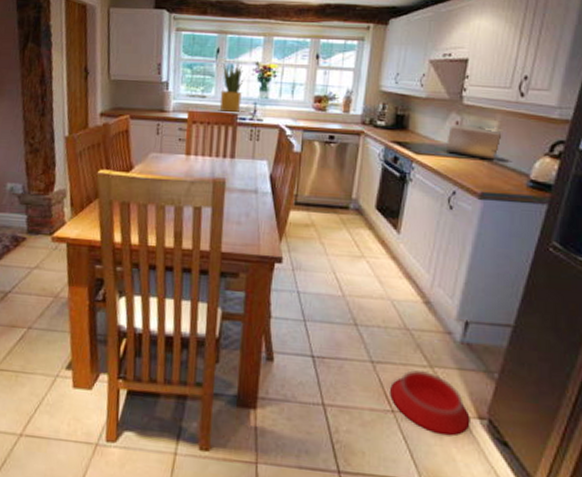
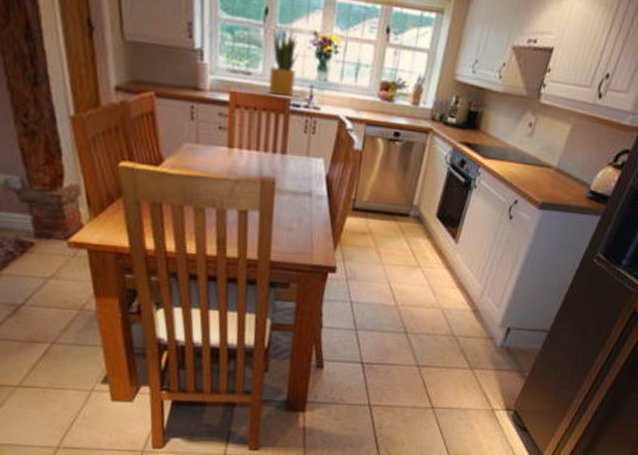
pet bowl: present [390,370,470,436] -> none [431,372,499,426]
toaster: present [447,124,513,164] -> none [515,126,578,173]

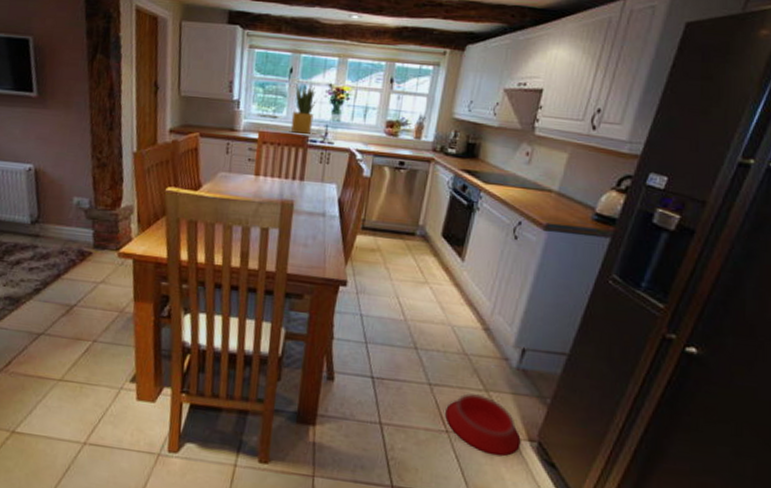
pet bowl: none [431,372,499,426] -> present [445,393,521,457]

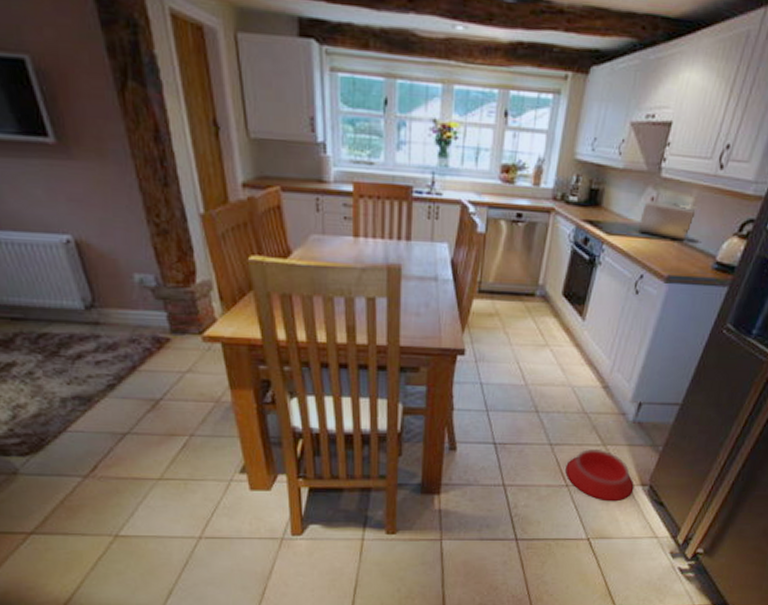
planter: present [290,83,318,134] -> none [391,119,421,184]
toaster: none [515,155,580,196] -> present [639,201,703,245]

